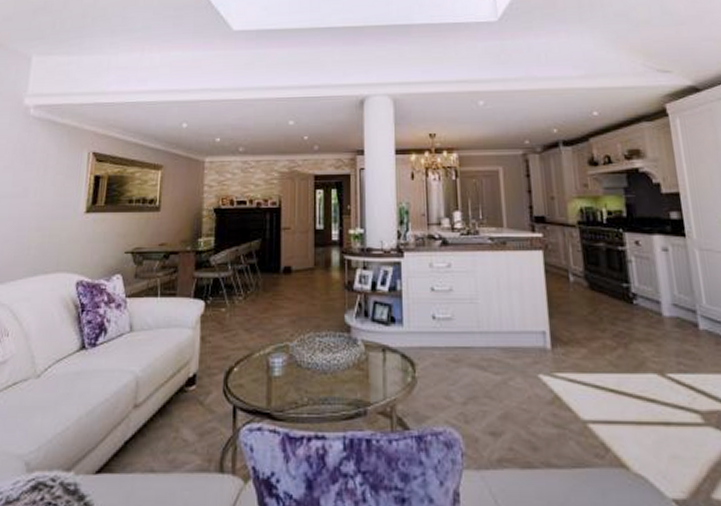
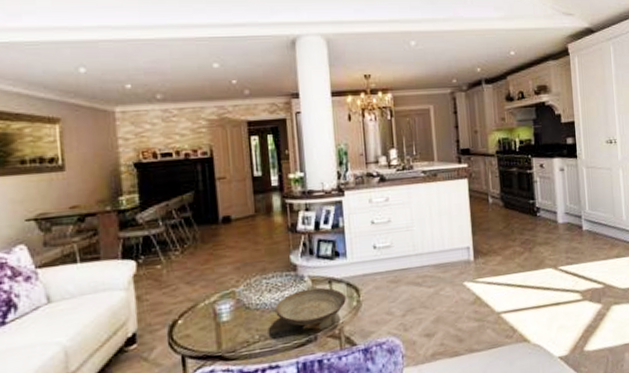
decorative bowl: none [326,354,400,397] -> present [275,287,346,326]

